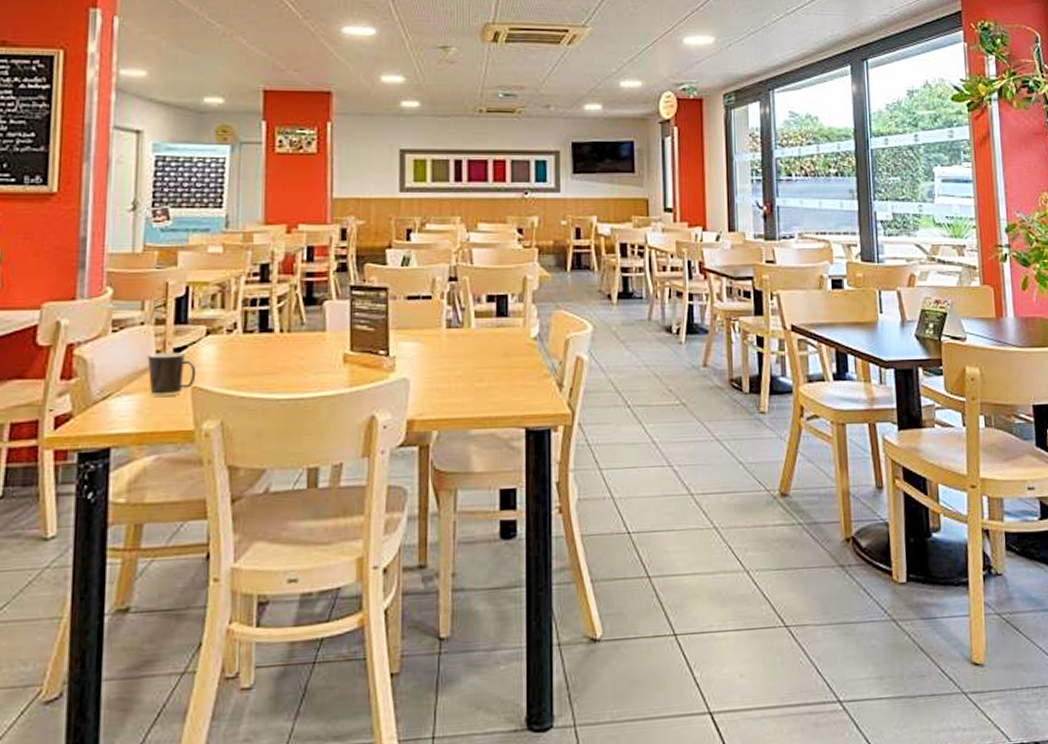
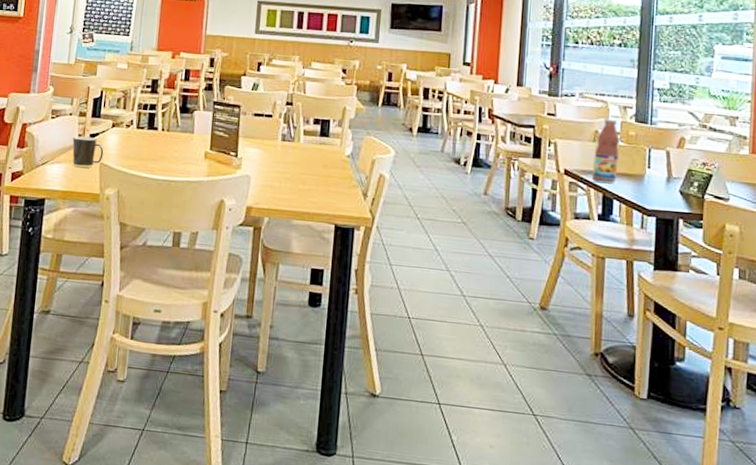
fruit juice: none [821,261,849,337] -> present [591,119,621,184]

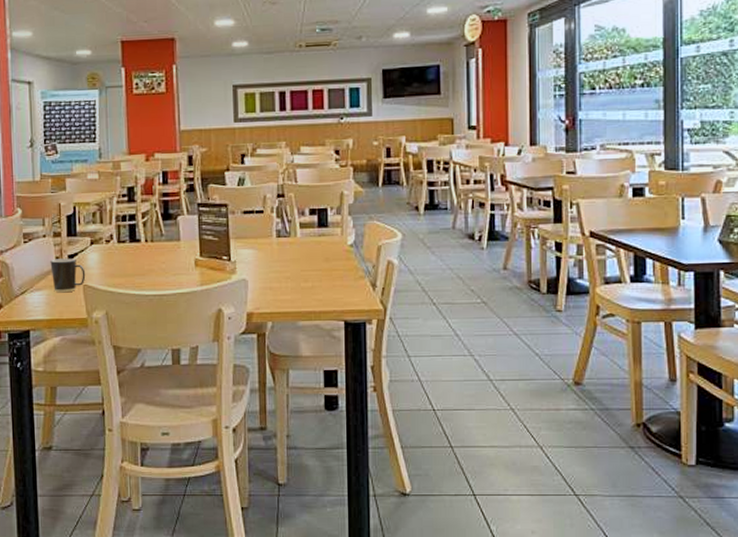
fruit juice: present [591,119,621,184] -> none [620,170,650,242]

